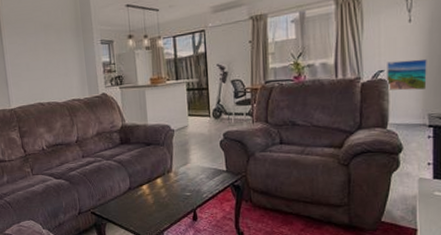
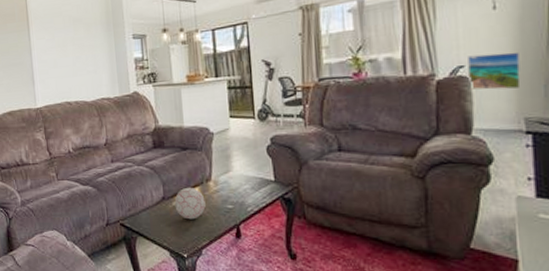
decorative ball: none [139,178,167,206] -> present [174,187,206,220]

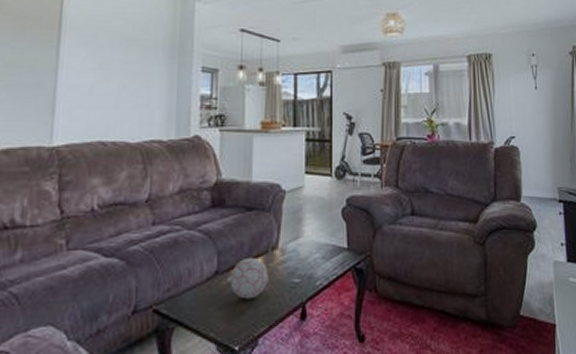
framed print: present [467,51,521,90] -> none [517,128,555,160]

